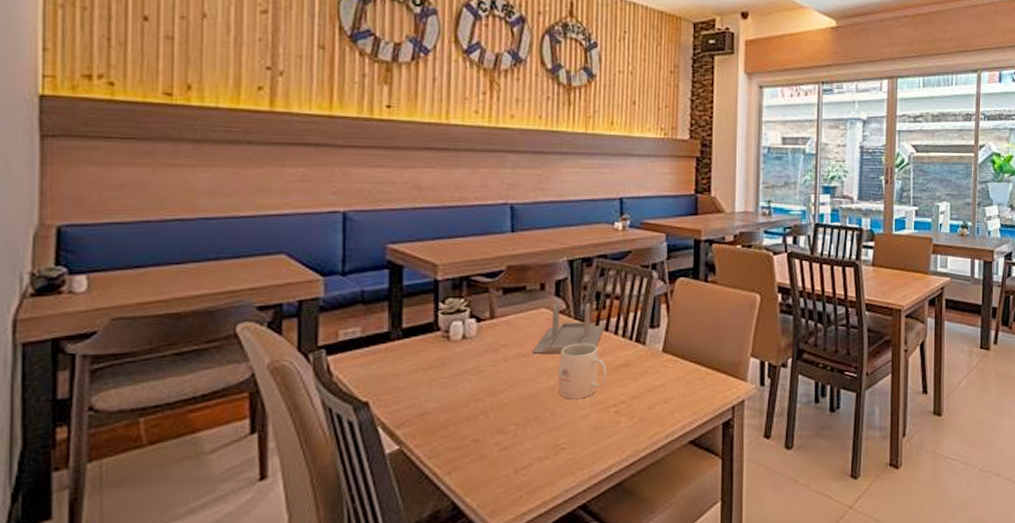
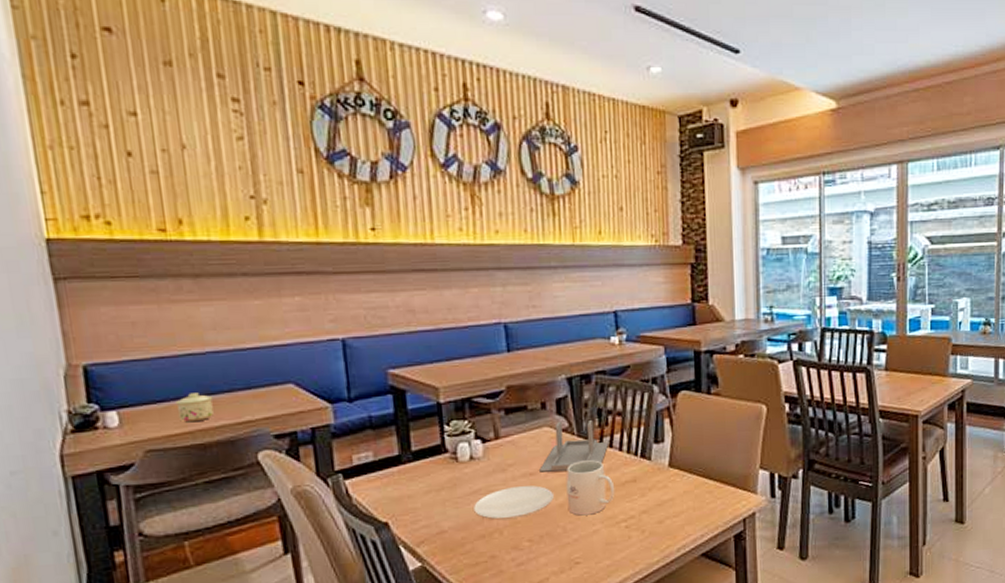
sugar bowl: none [154,259,197,290] -> present [176,393,214,423]
plate: none [461,367,545,402] -> present [474,485,554,520]

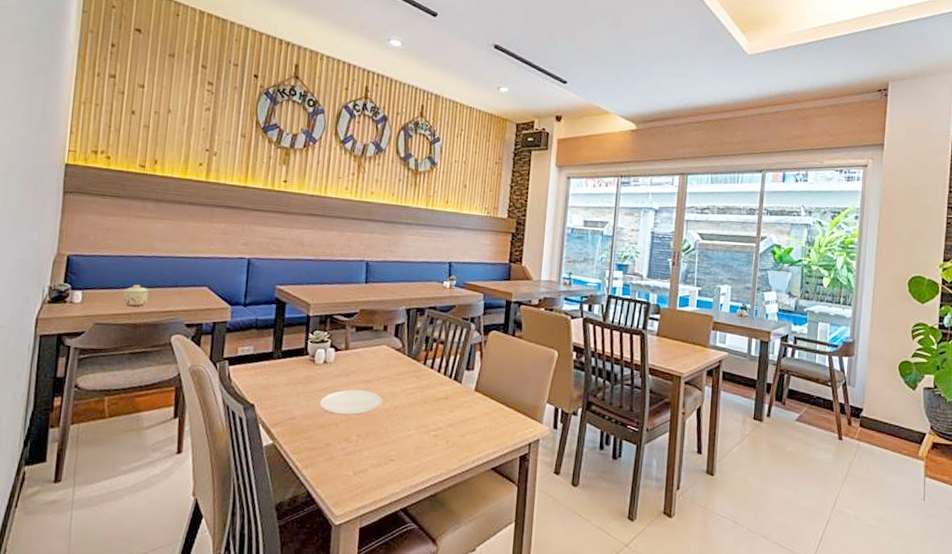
napkin holder: present [539,420,608,472] -> none [374,342,430,382]
mug: present [565,460,616,516] -> none [391,376,431,422]

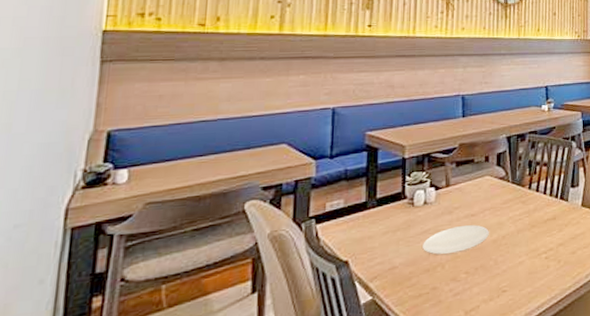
sugar bowl: present [122,285,150,307] -> none [181,152,216,178]

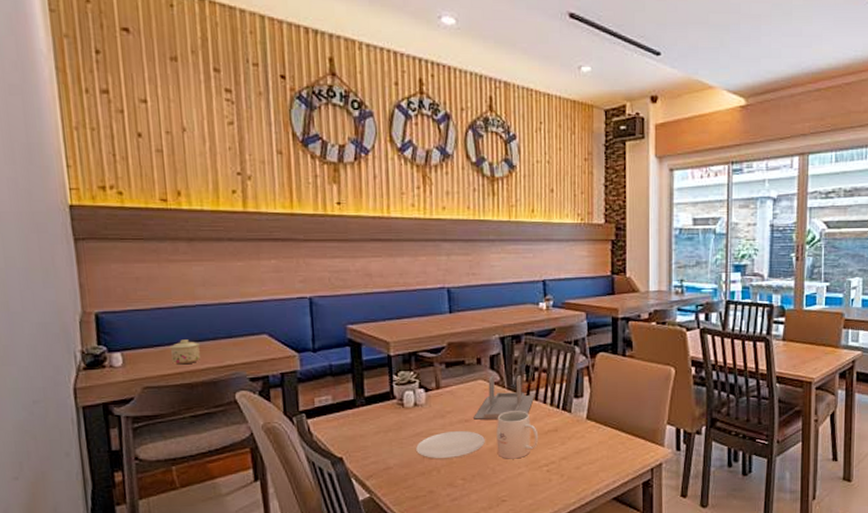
sugar bowl: none [181,152,216,178] -> present [169,339,201,365]
napkin holder: none [480,170,535,214] -> present [474,375,534,420]
mug: none [500,202,539,250] -> present [496,411,539,459]

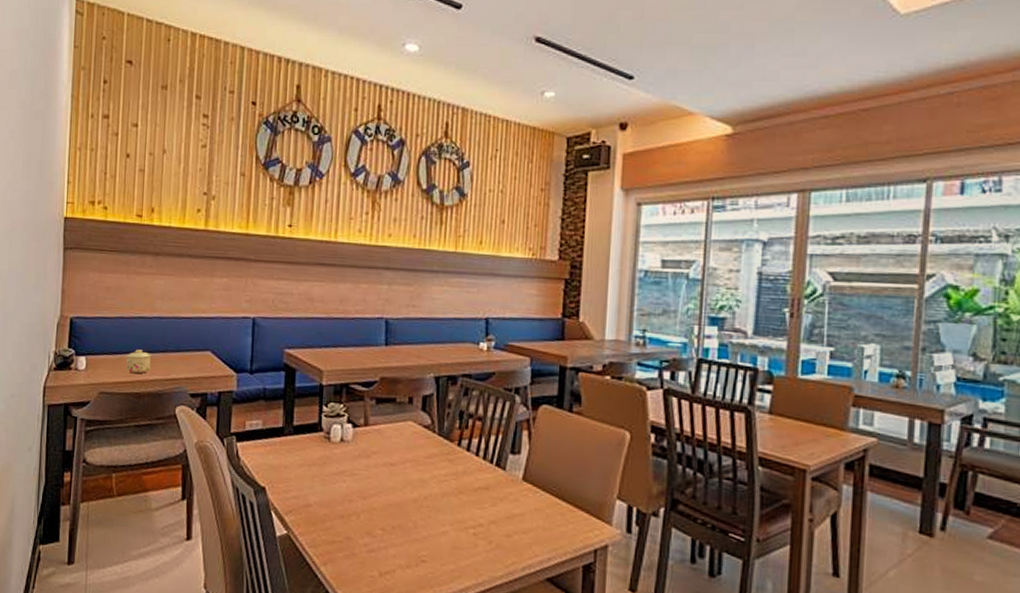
plate: present [416,431,485,460] -> none [338,474,409,505]
napkin holder: present [474,375,534,420] -> none [400,417,466,467]
mug: present [496,411,539,459] -> none [421,459,468,515]

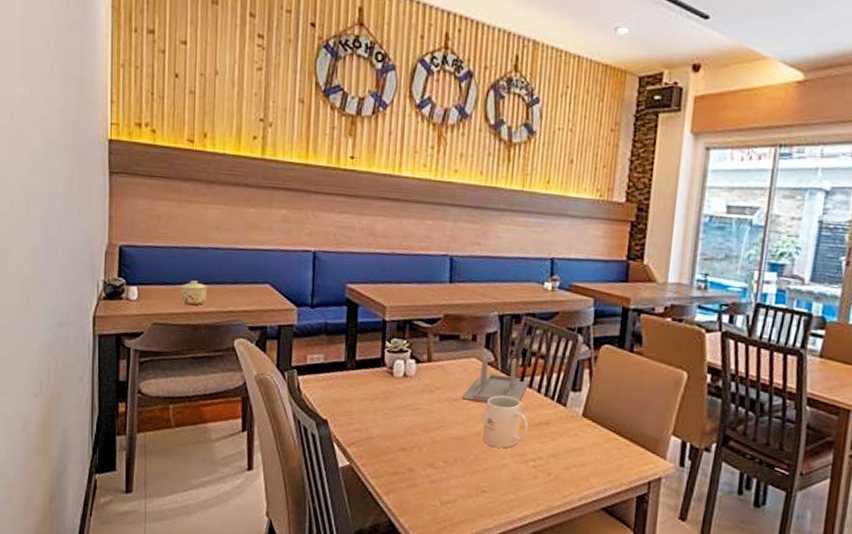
napkin holder: none [400,417,466,467] -> present [462,354,528,402]
mug: none [421,459,468,515] -> present [482,395,529,449]

